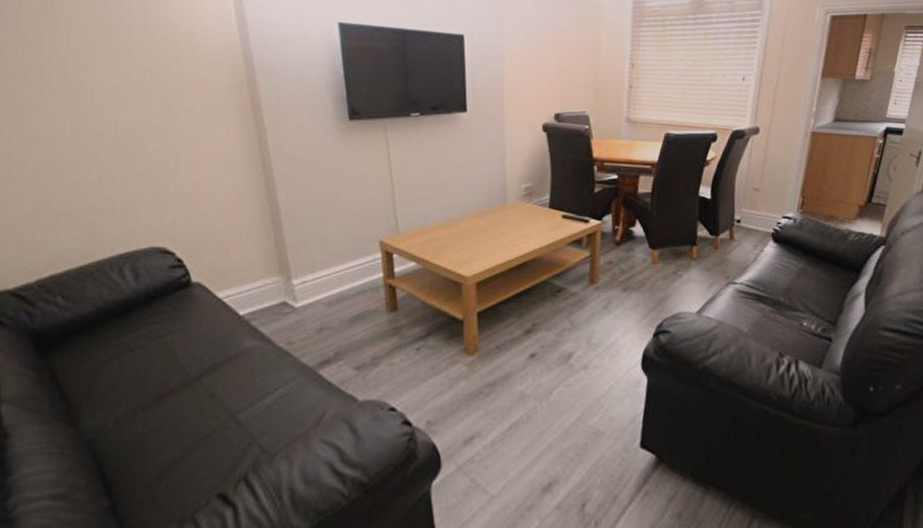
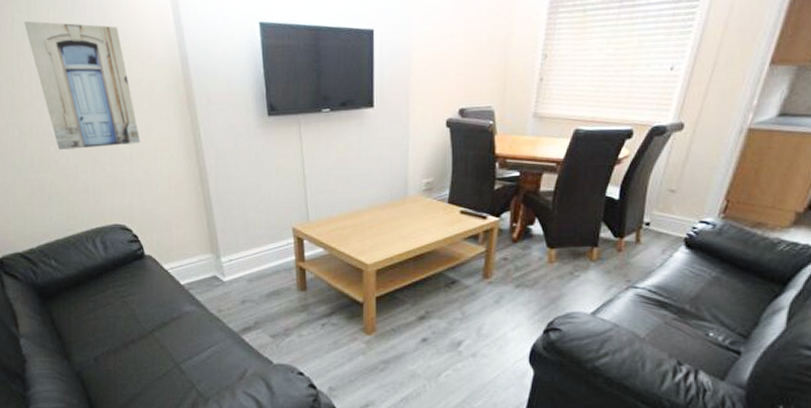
wall art: none [36,9,190,160] -> present [24,20,141,150]

